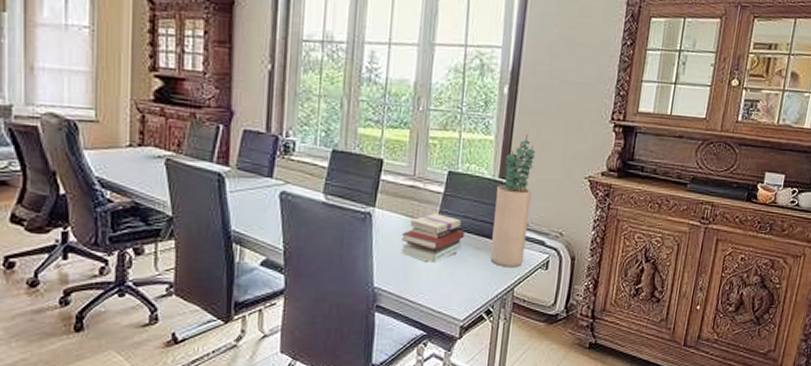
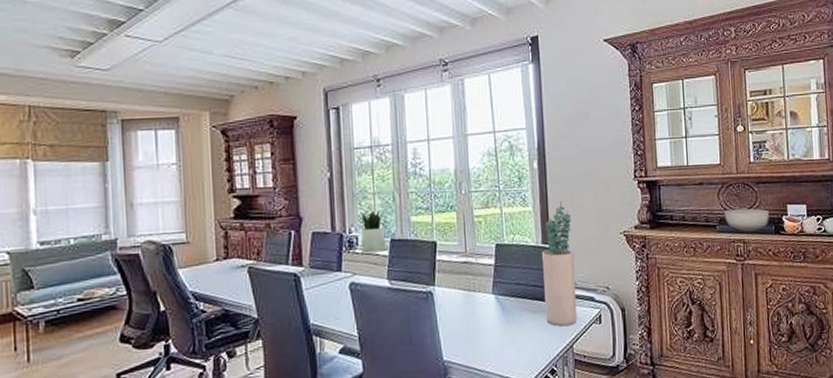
planter: none [296,115,328,163] -> present [360,210,388,254]
books: present [401,213,464,264] -> none [462,284,519,332]
bowl: none [698,168,746,197] -> present [724,208,770,233]

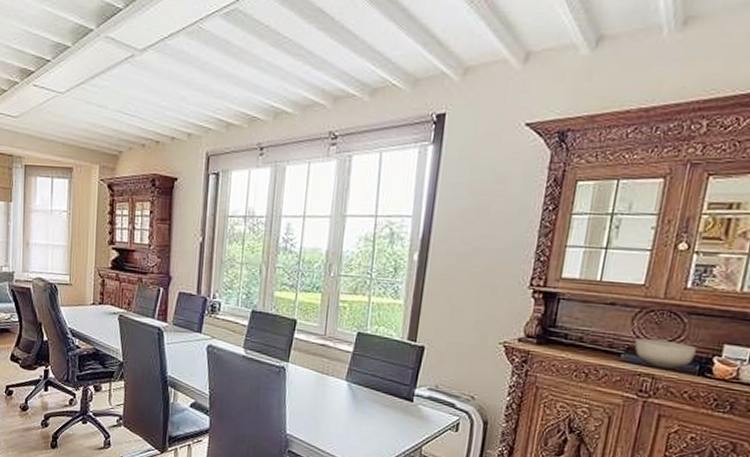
planter: present [360,210,388,254] -> none [221,280,248,322]
vase: present [542,201,578,327] -> none [398,299,447,427]

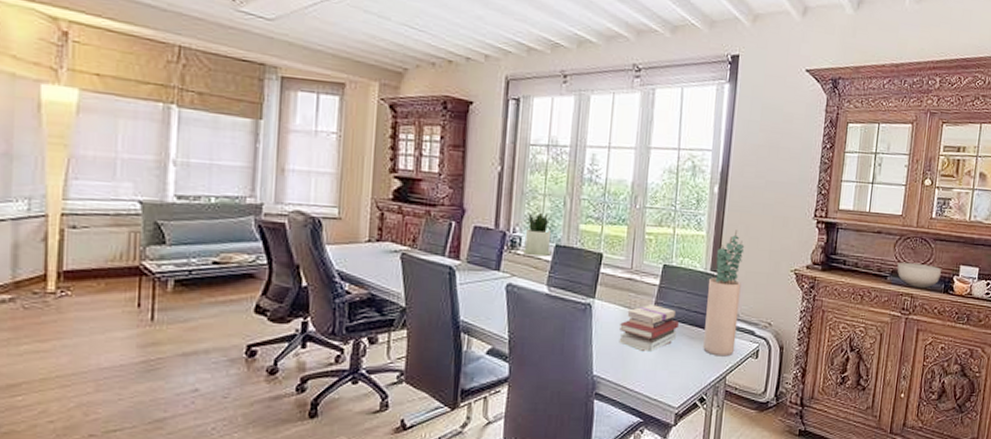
planter: none [221,280,248,322] -> present [522,212,552,257]
books: none [311,370,372,417] -> present [619,304,679,353]
vase: none [398,299,447,427] -> present [703,230,745,357]

